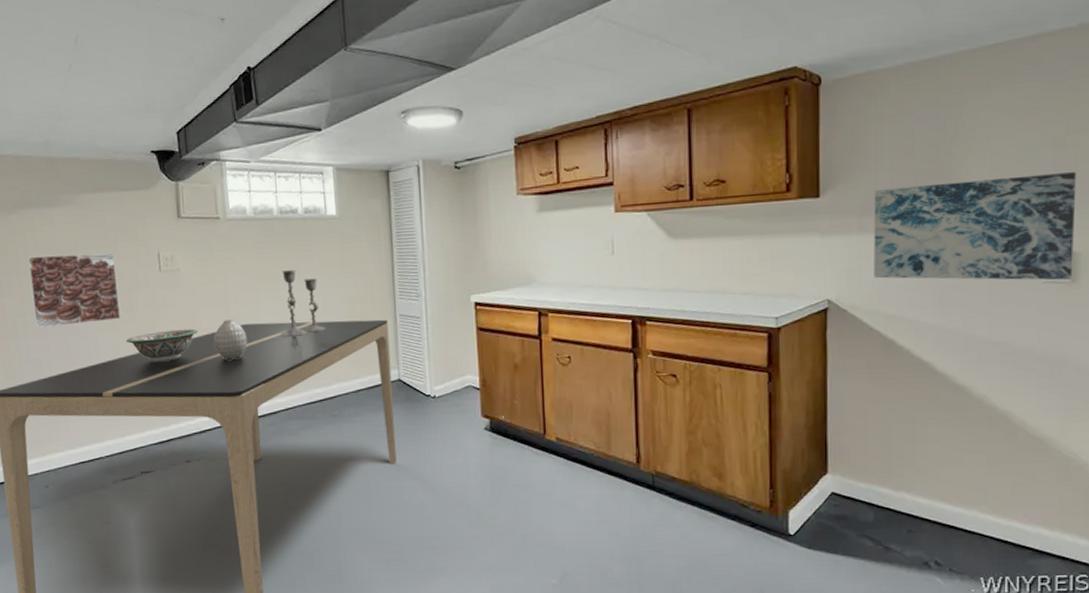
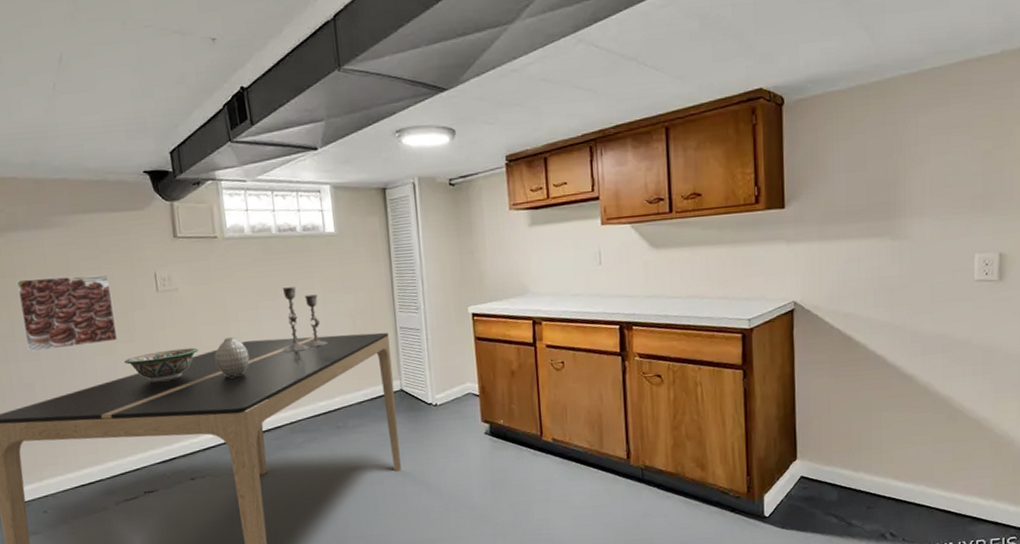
wall art: present [873,172,1077,281] -> none [832,183,1002,281]

